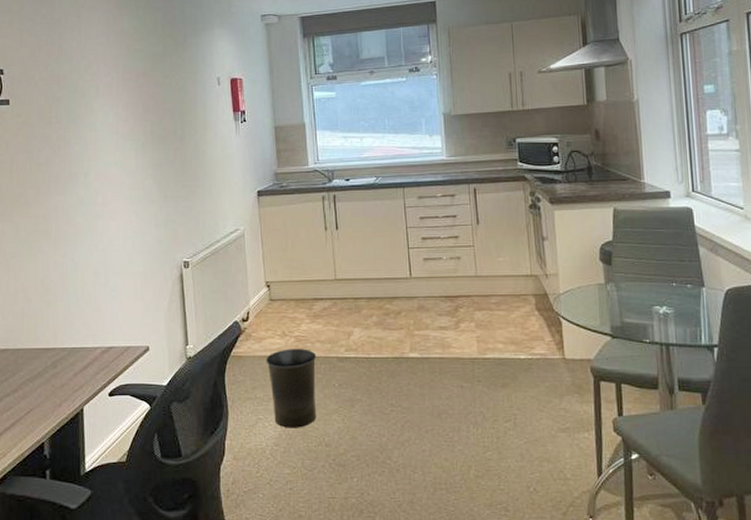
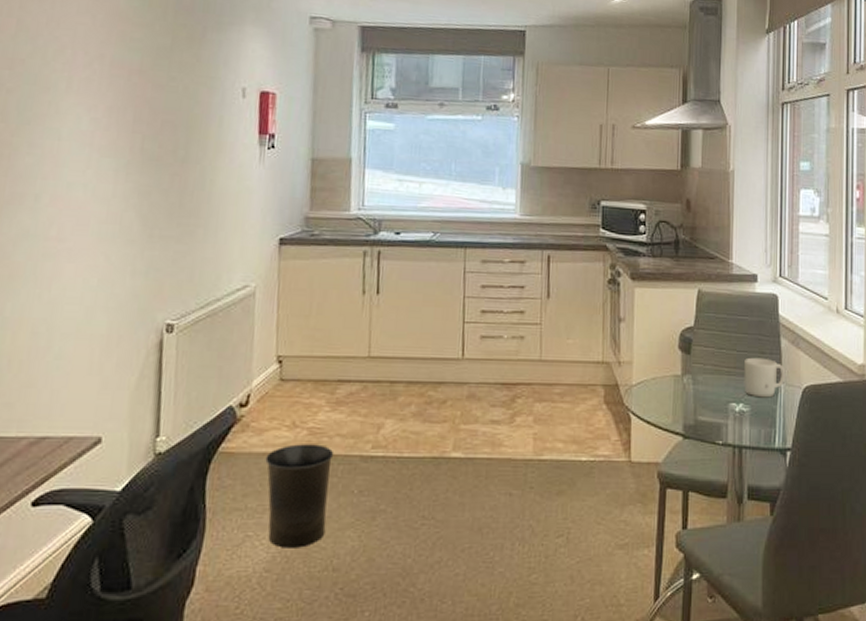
mug: none [664,265,707,301] -> present [744,357,786,398]

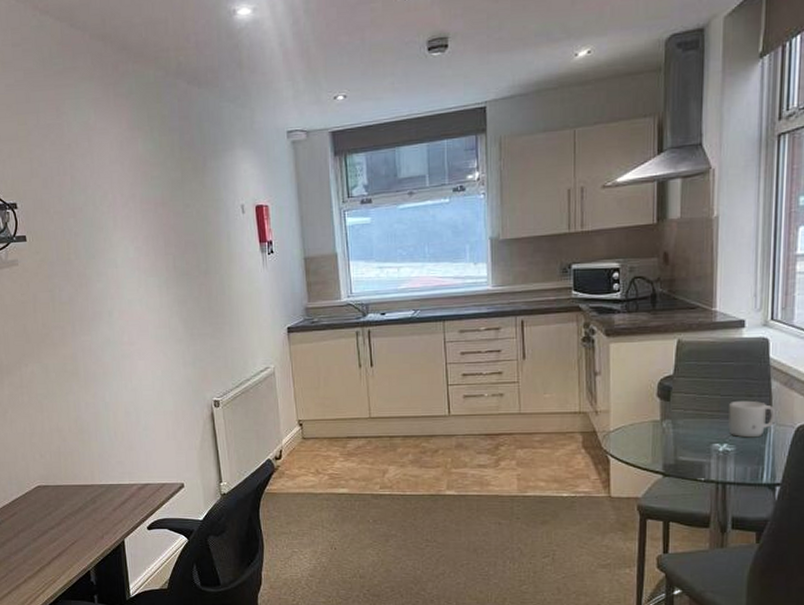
waste bin: present [265,444,334,548] -> none [299,486,351,561]

